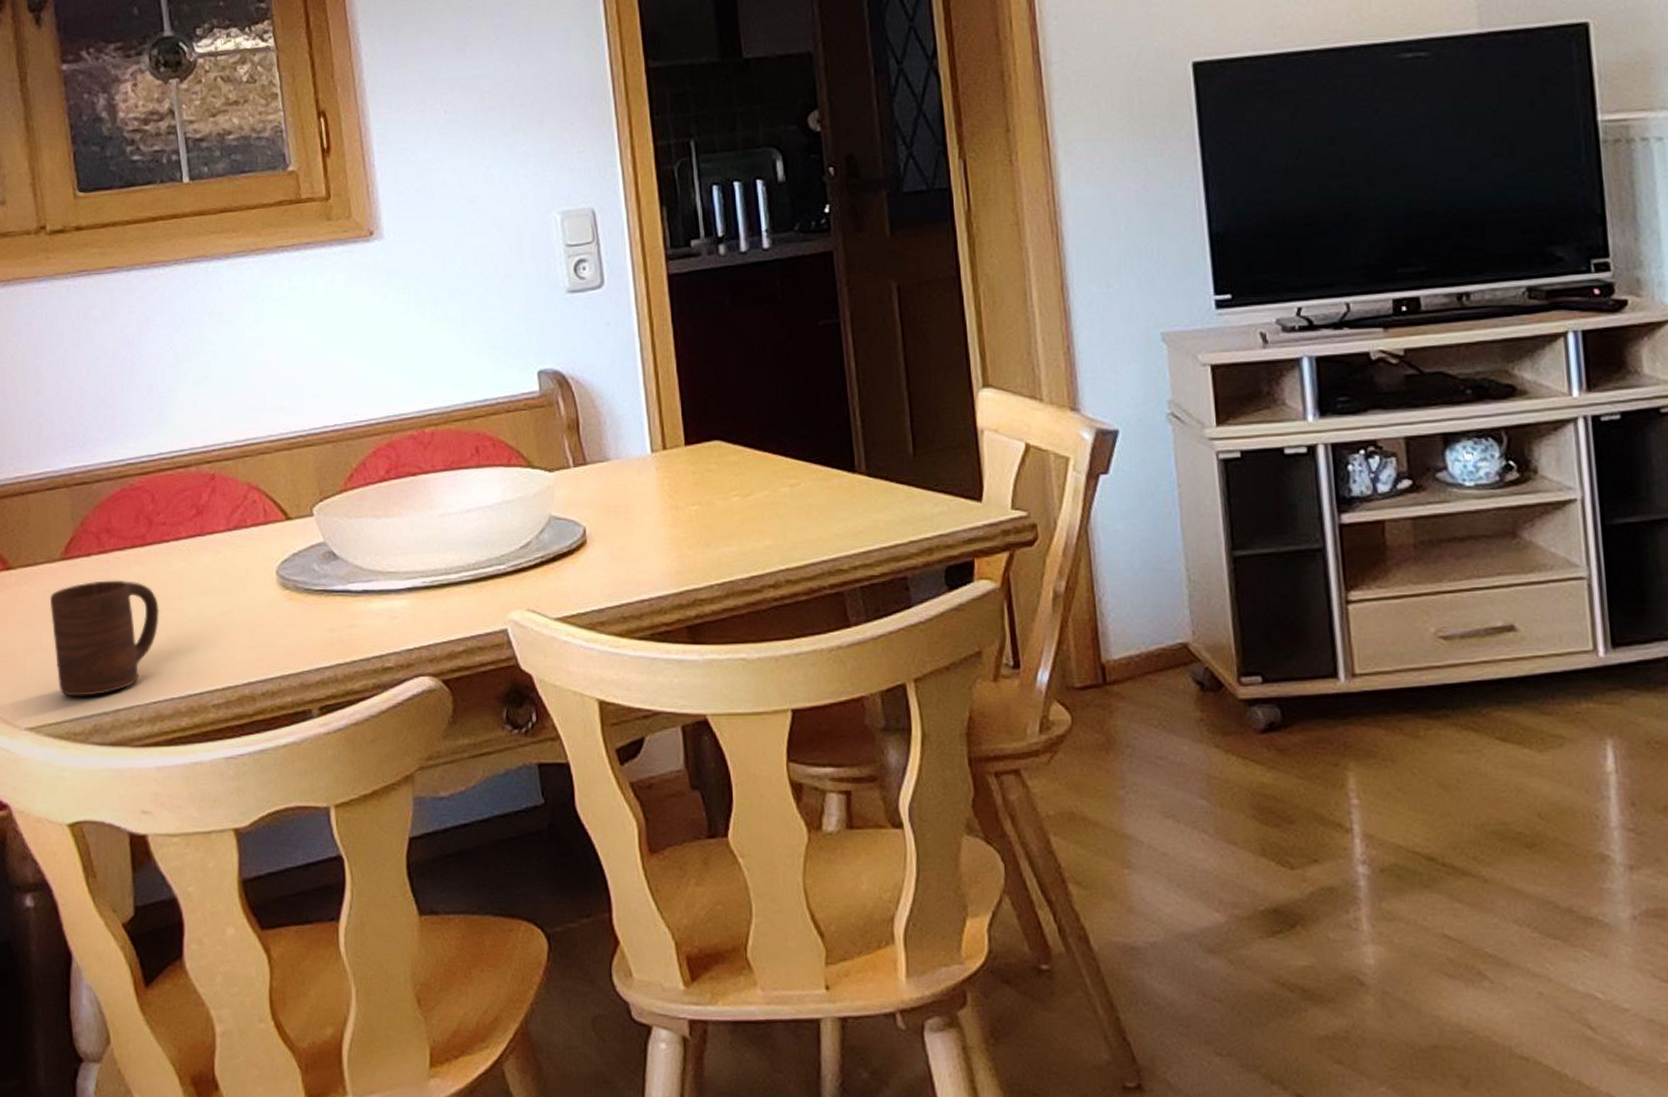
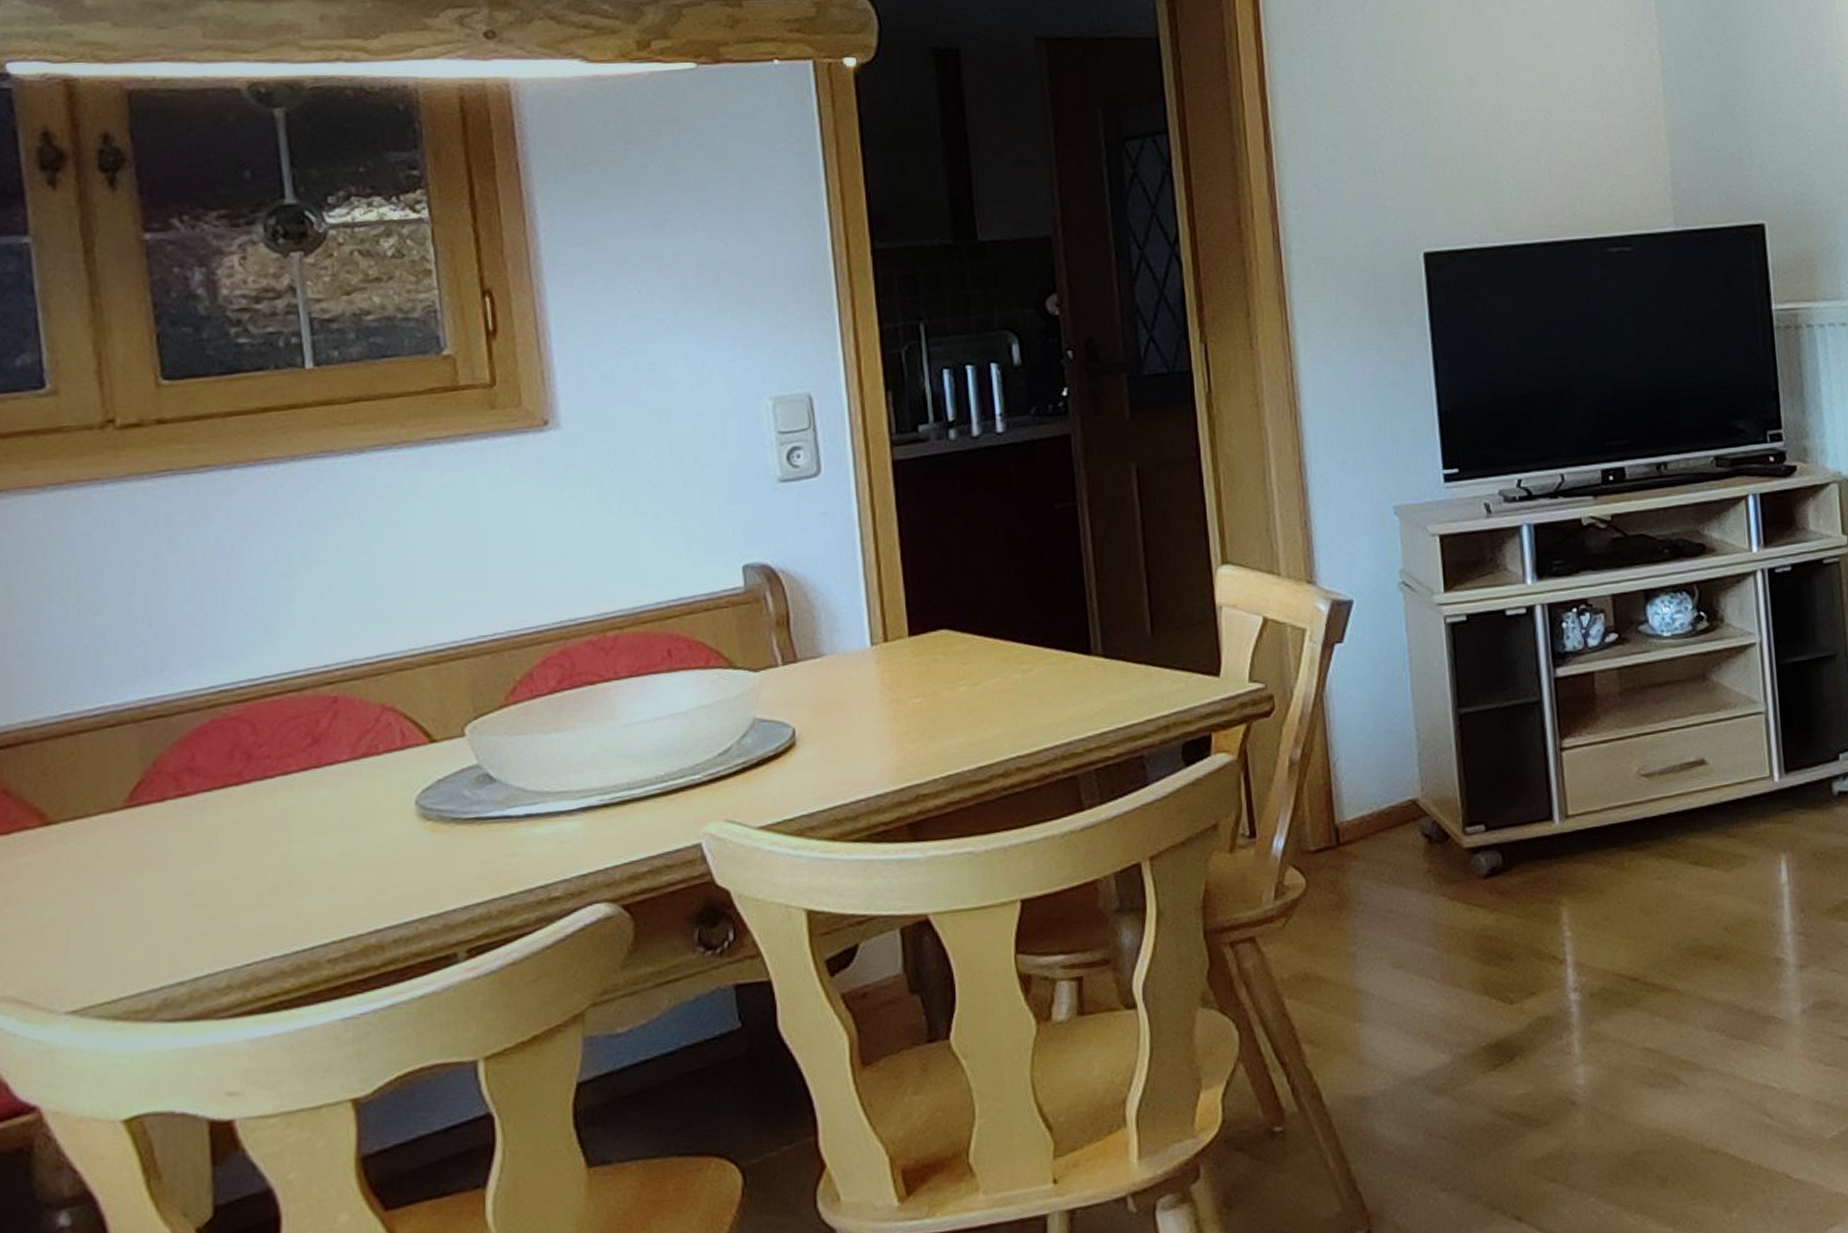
cup: present [49,580,160,697] -> none [105,826,259,968]

